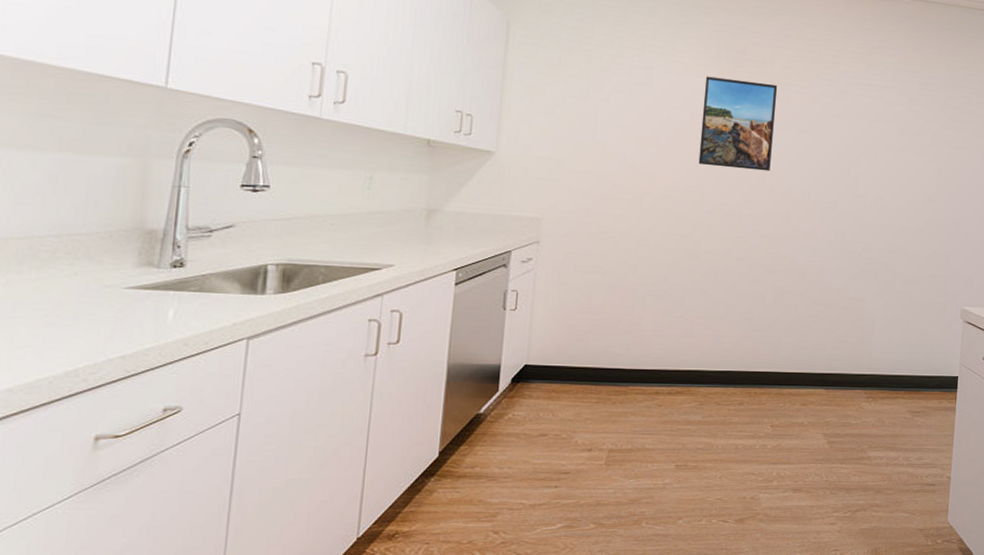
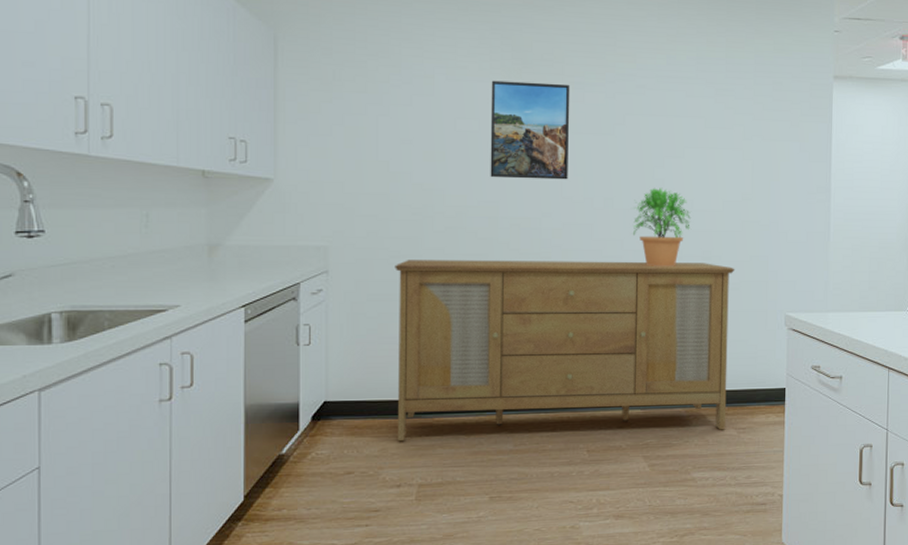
sideboard: none [593,236,918,413] -> present [395,260,735,440]
potted plant: none [826,183,881,257] -> present [632,187,691,266]

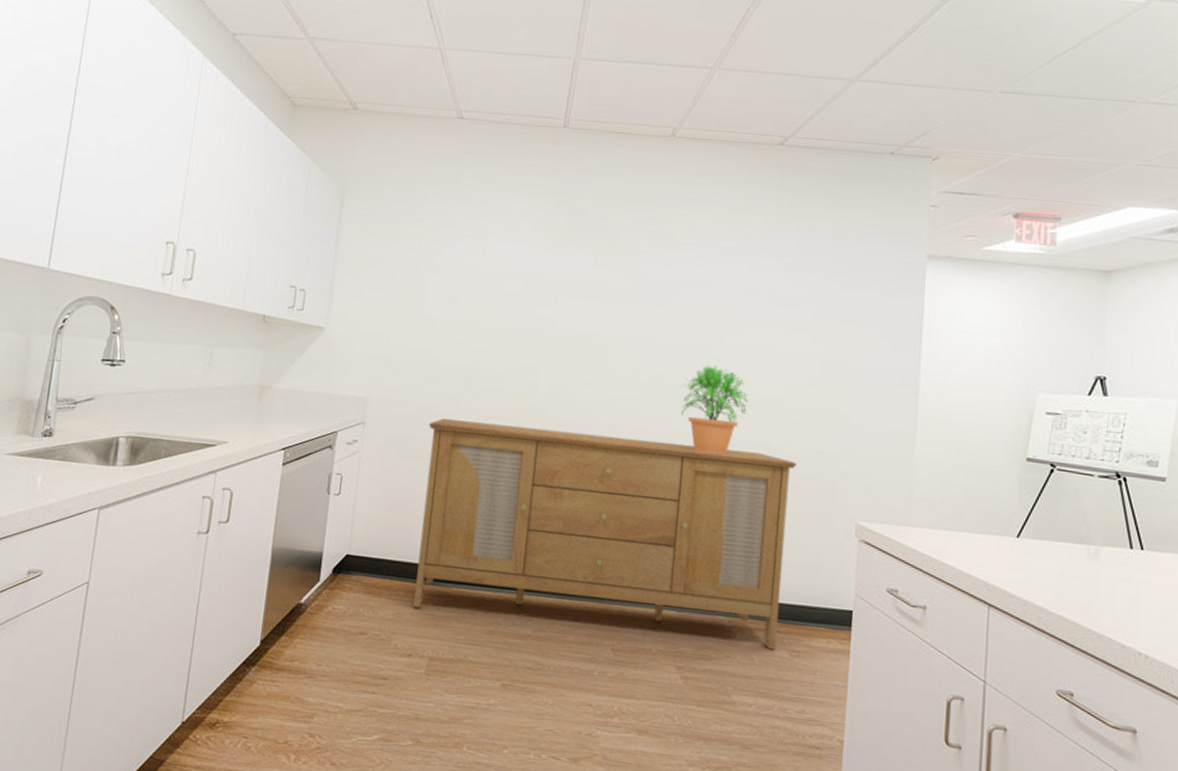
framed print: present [490,80,570,180] -> none [533,243,624,350]

